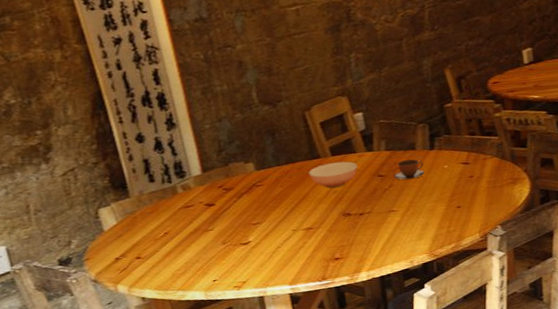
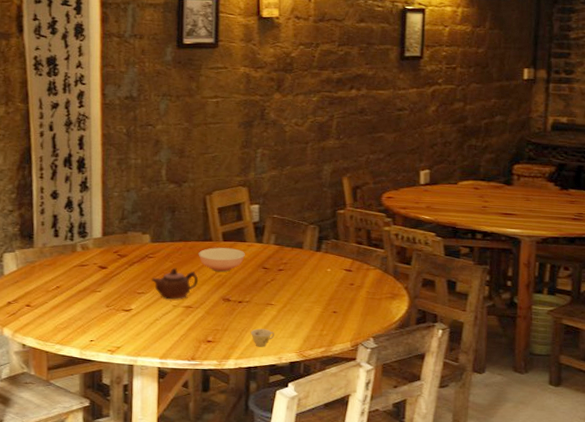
teapot: none [264,191,315,224] -> present [151,267,199,299]
teacup: none [378,236,402,255] -> present [251,328,275,347]
teacup: present [395,159,425,180] -> none [278,257,308,277]

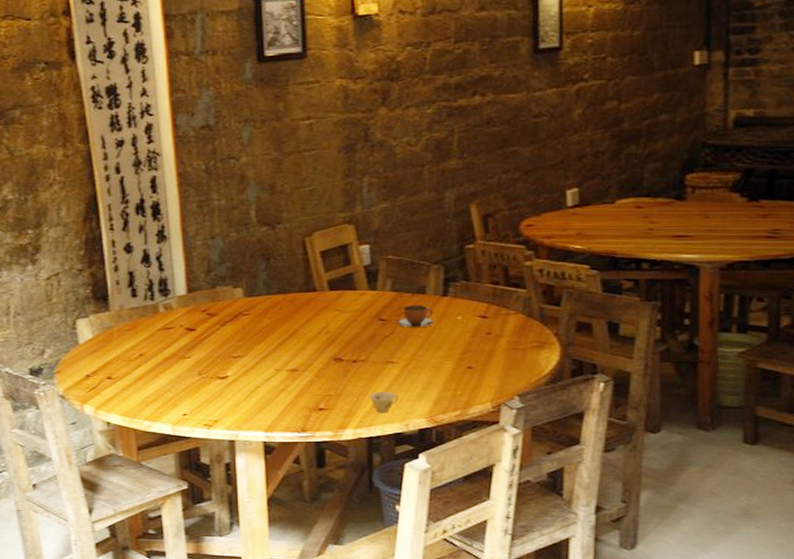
teapot: present [151,267,199,299] -> none [248,325,304,362]
bowl: present [198,247,245,272] -> none [300,298,357,327]
teacup: none [278,257,308,277] -> present [398,305,433,328]

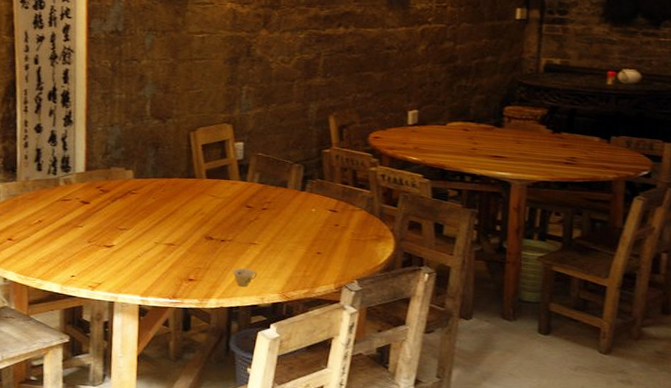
teacup: present [398,305,433,328] -> none [262,196,292,216]

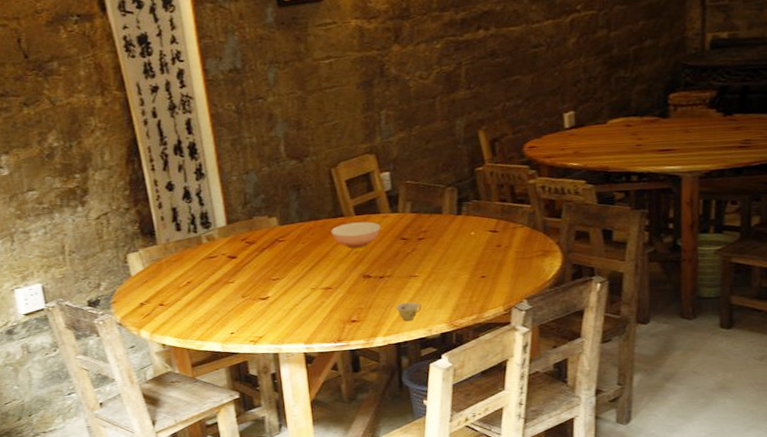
bowl: none [181,185,229,210] -> present [330,221,381,248]

